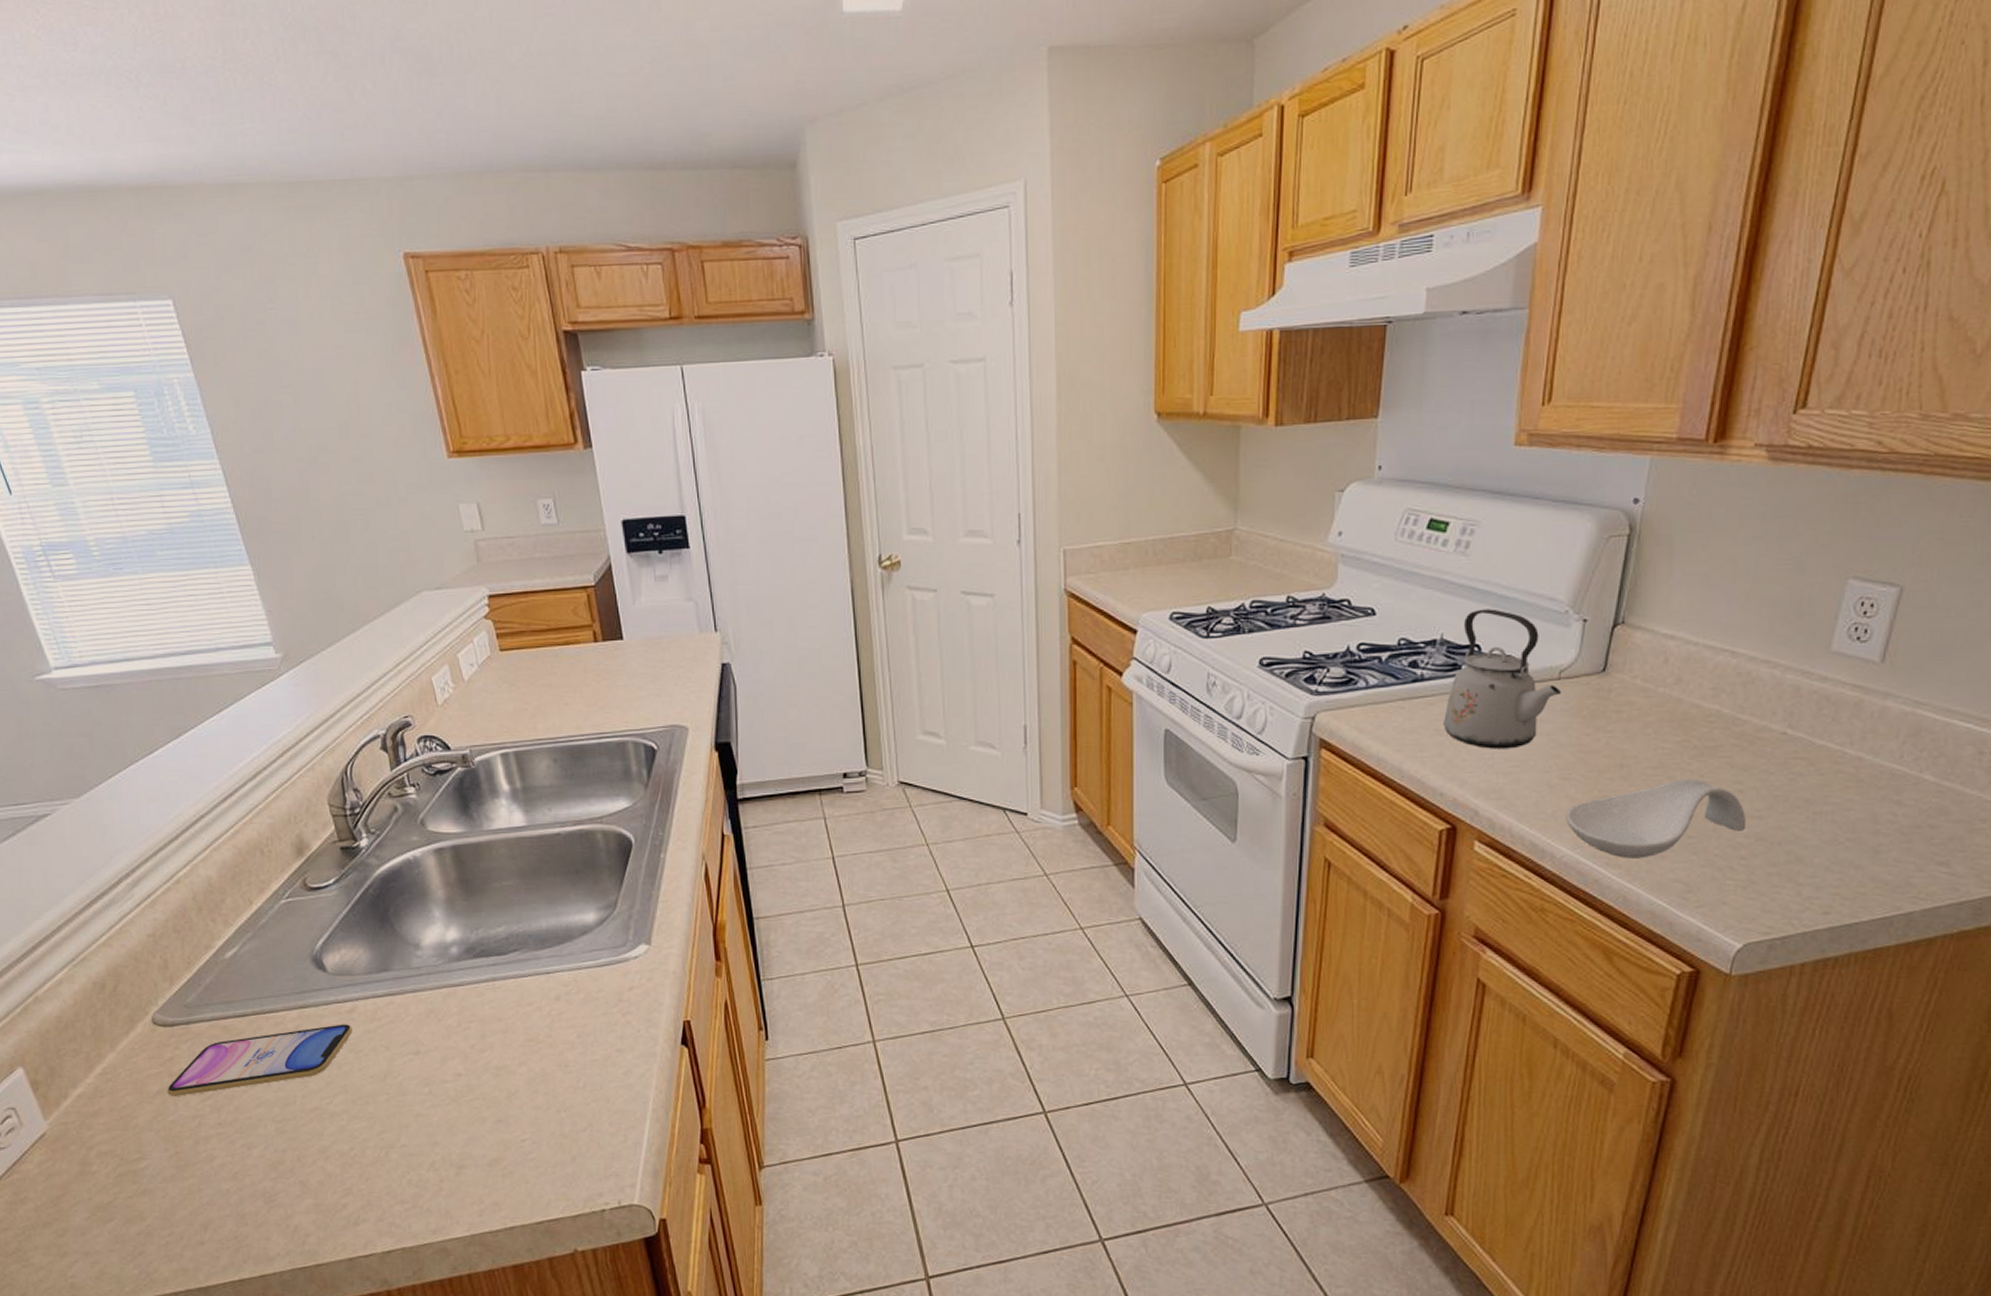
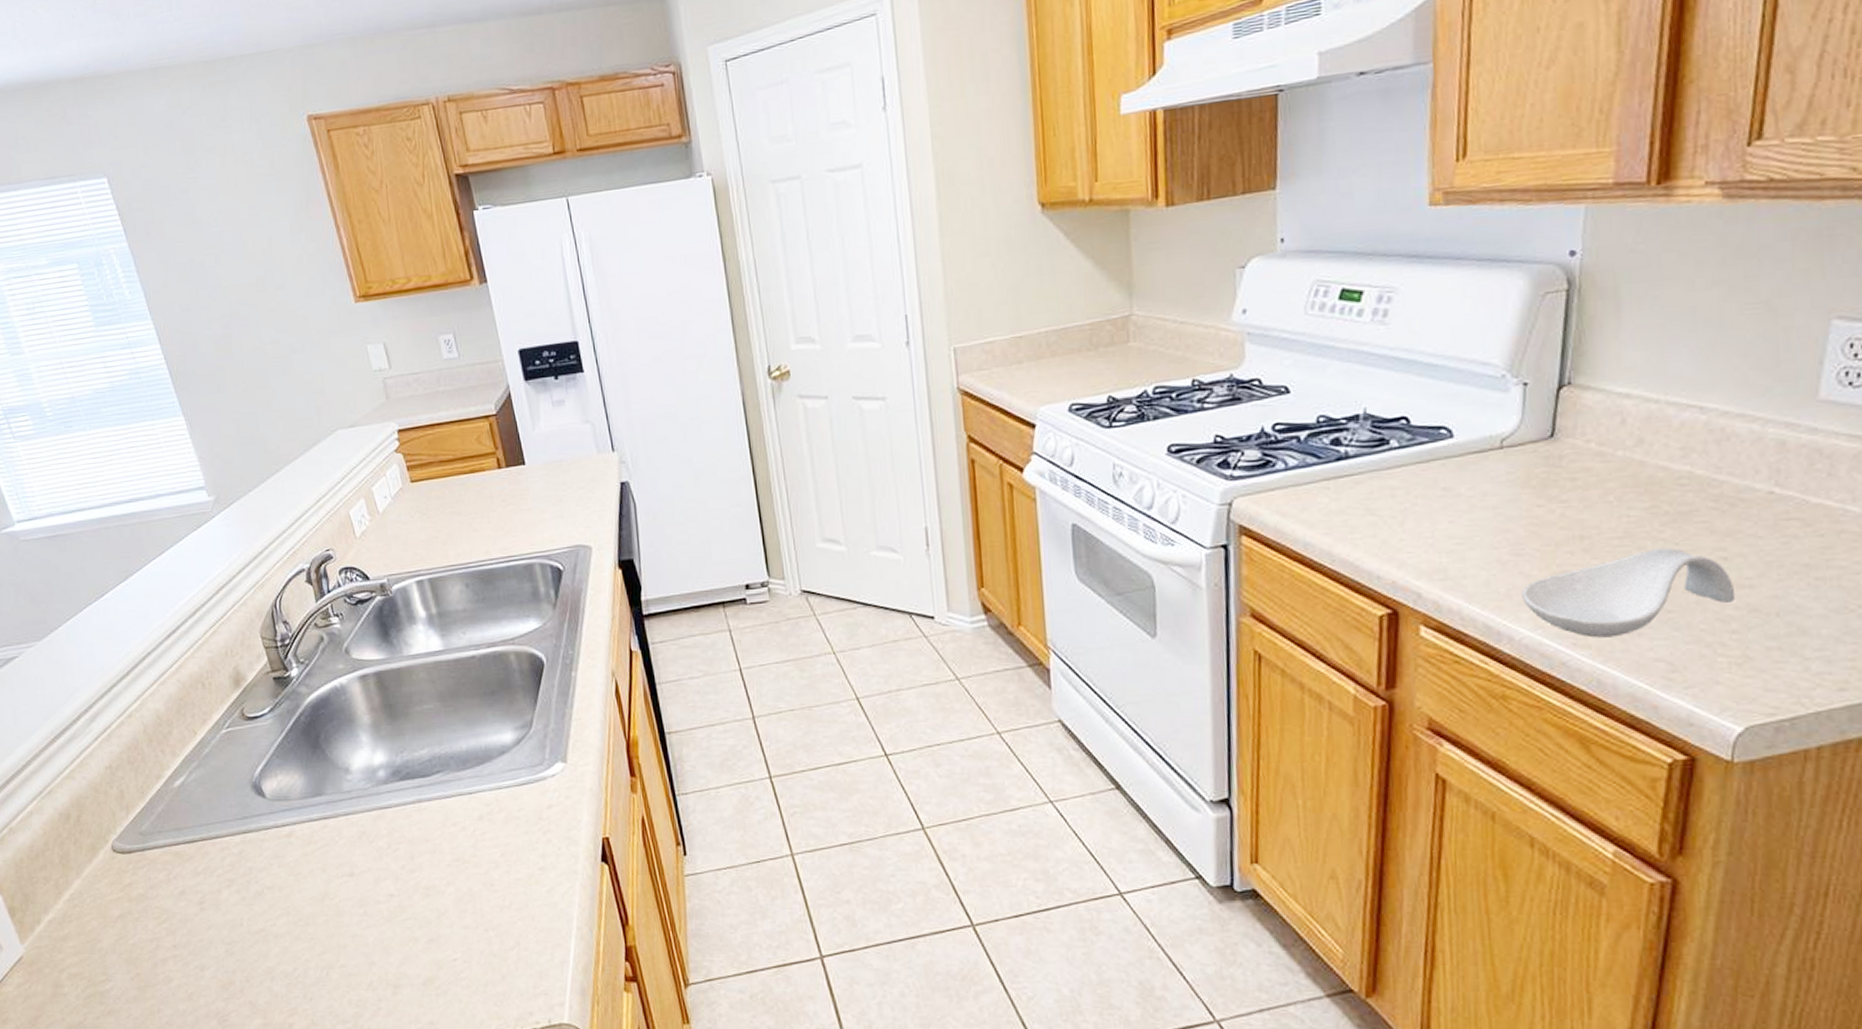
smartphone: present [167,1024,352,1096] -> none [127,848,291,920]
kettle: present [1443,609,1562,749] -> none [1374,378,1506,527]

